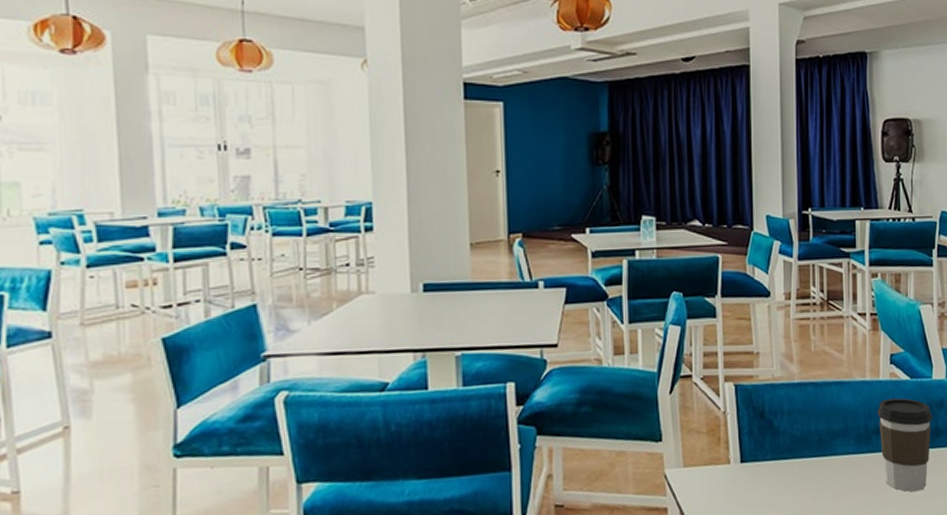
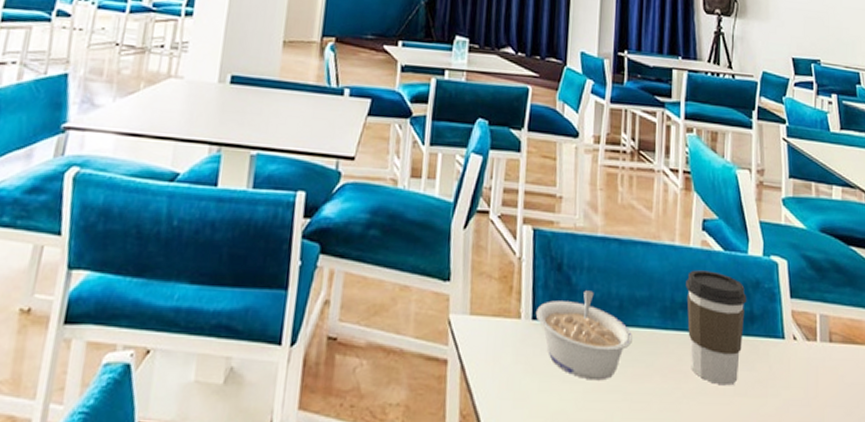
legume: none [743,431,832,506] -> present [535,290,632,381]

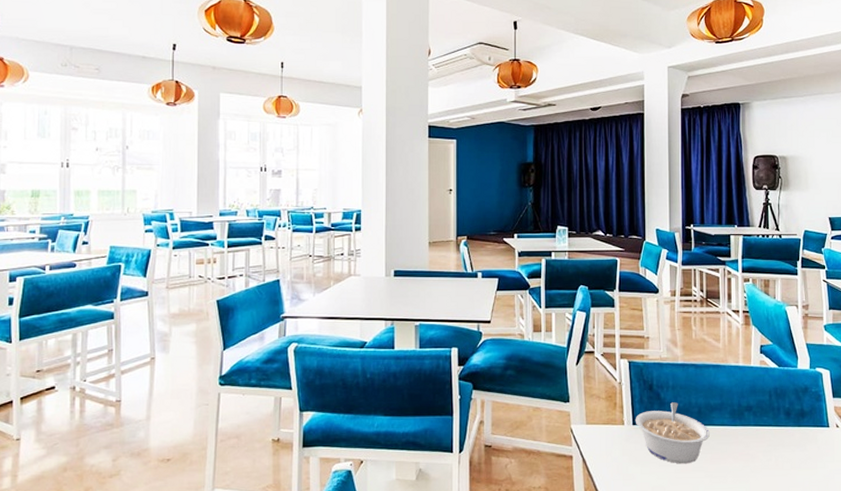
coffee cup: present [685,270,747,386] -> none [749,382,798,463]

